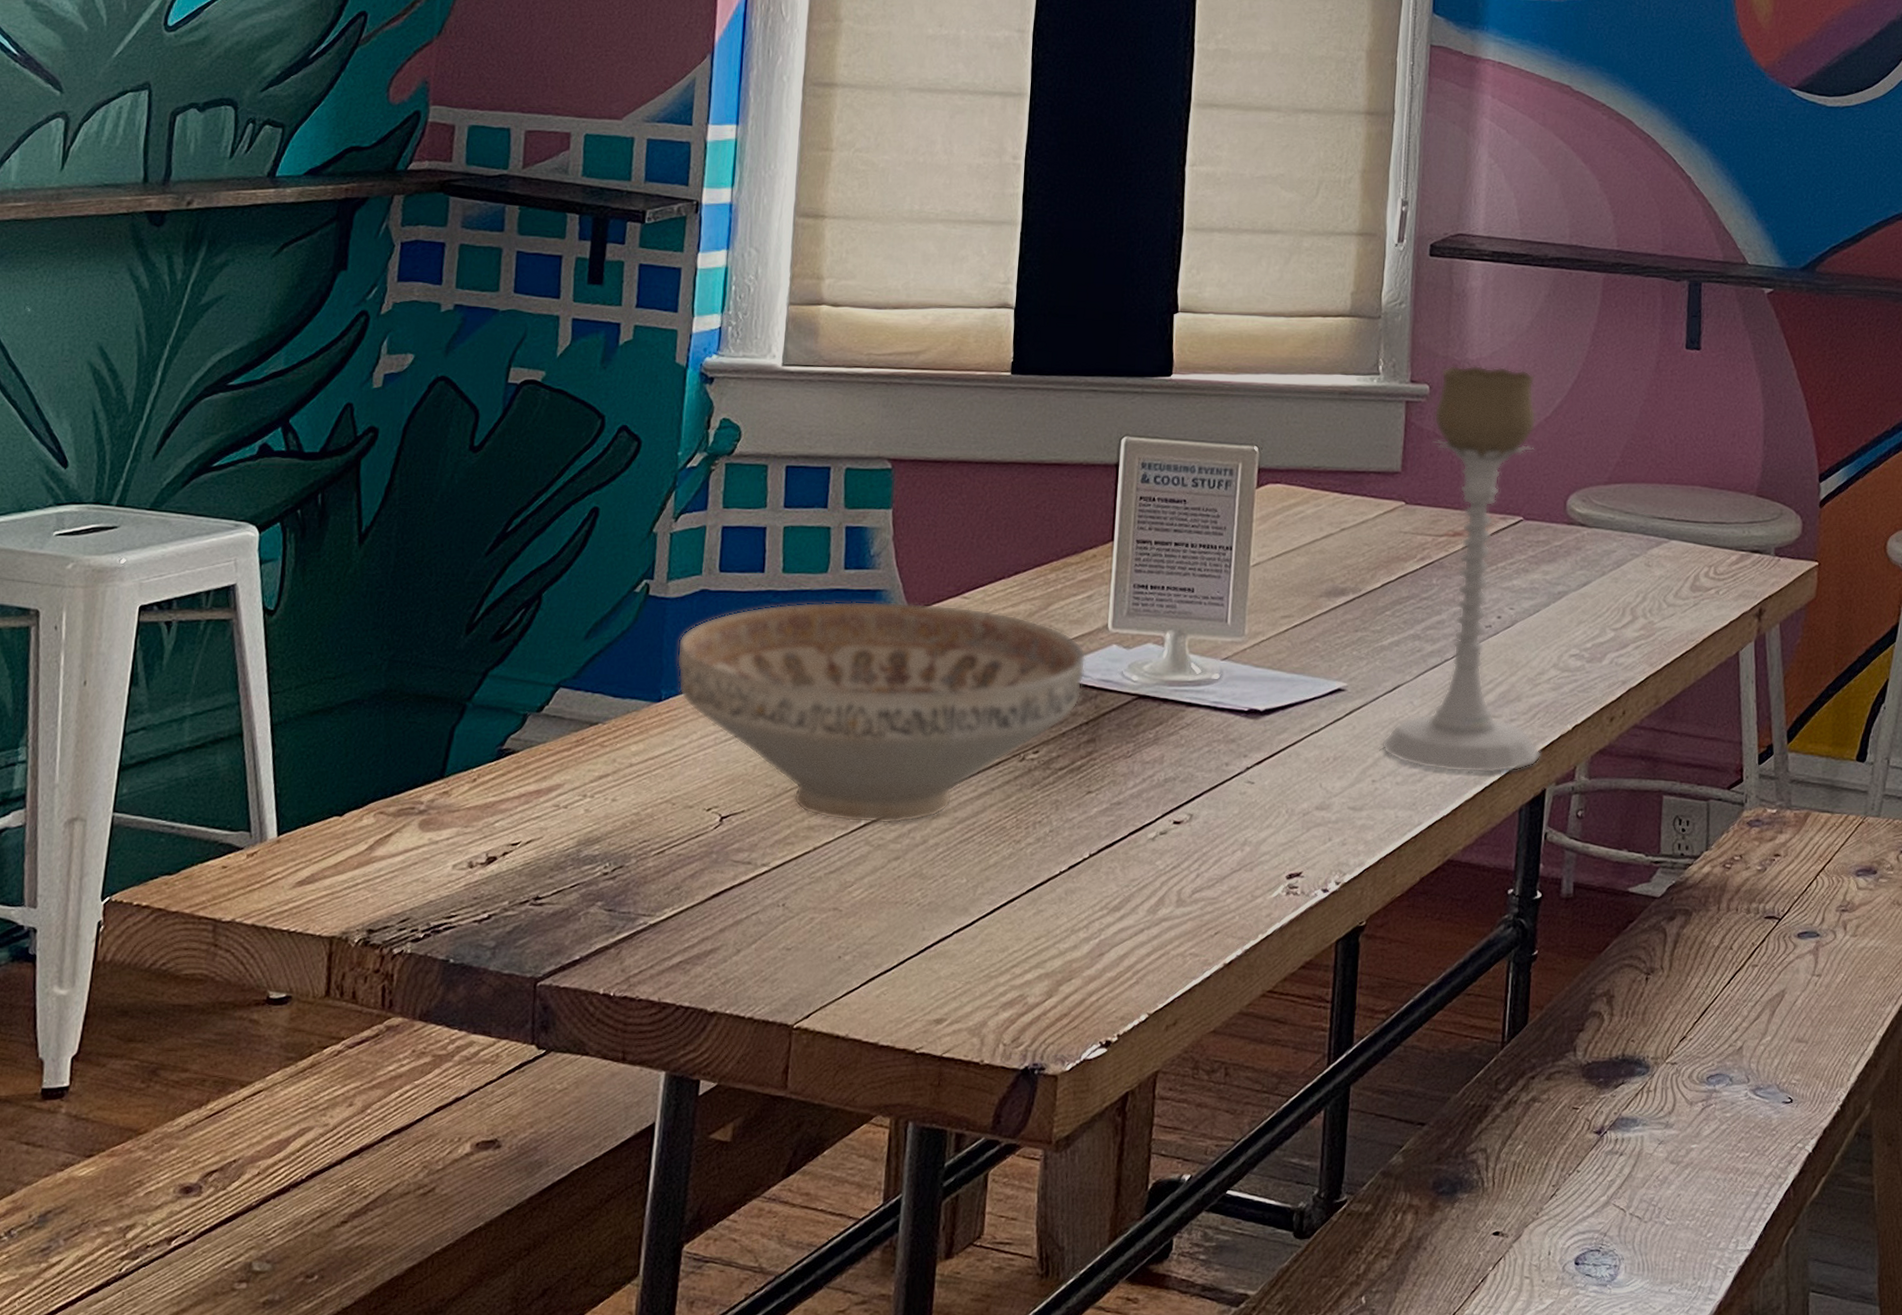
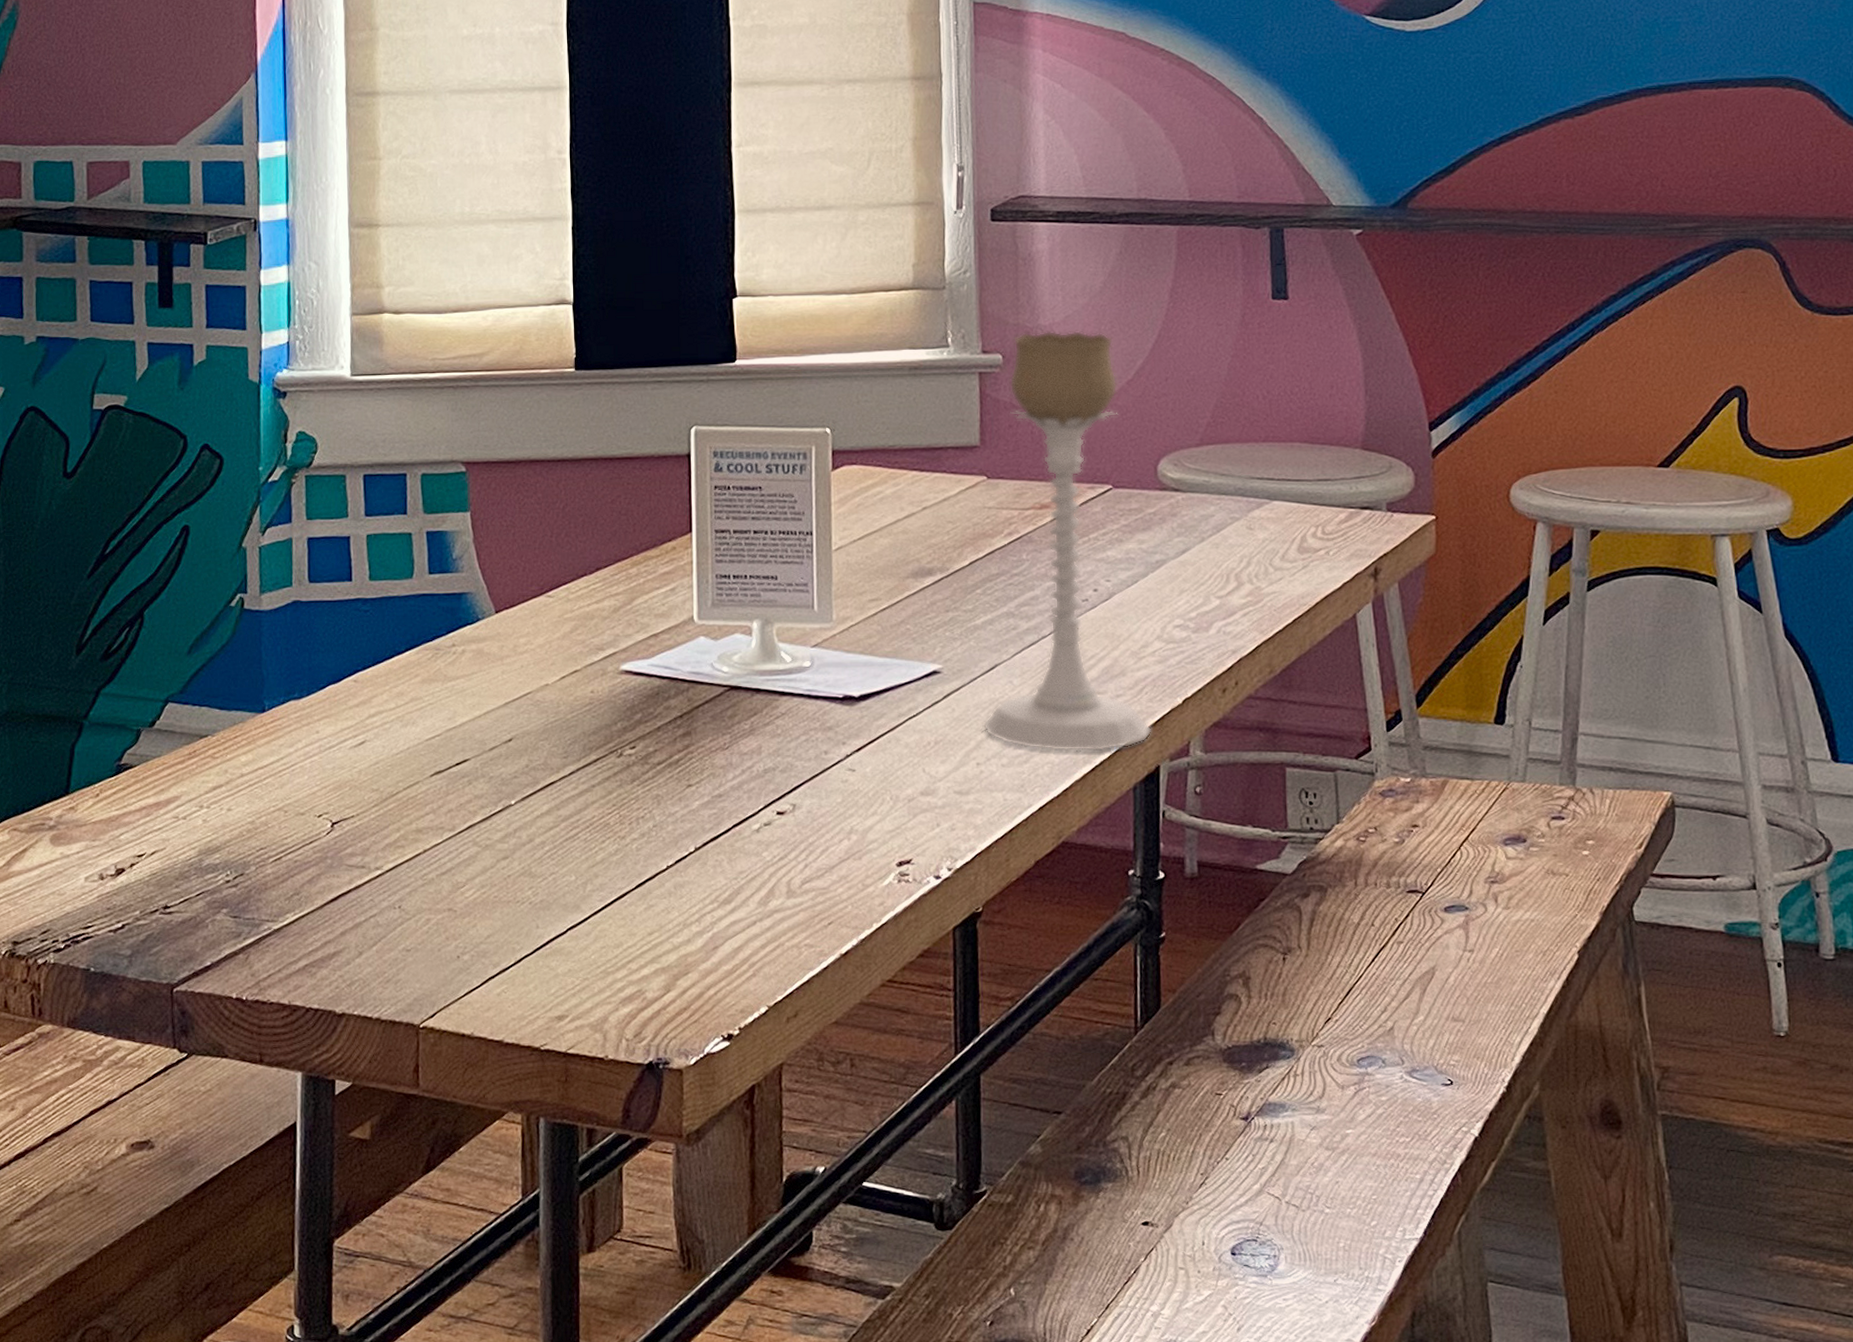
decorative bowl: present [676,601,1086,825] -> none [276,604,675,825]

